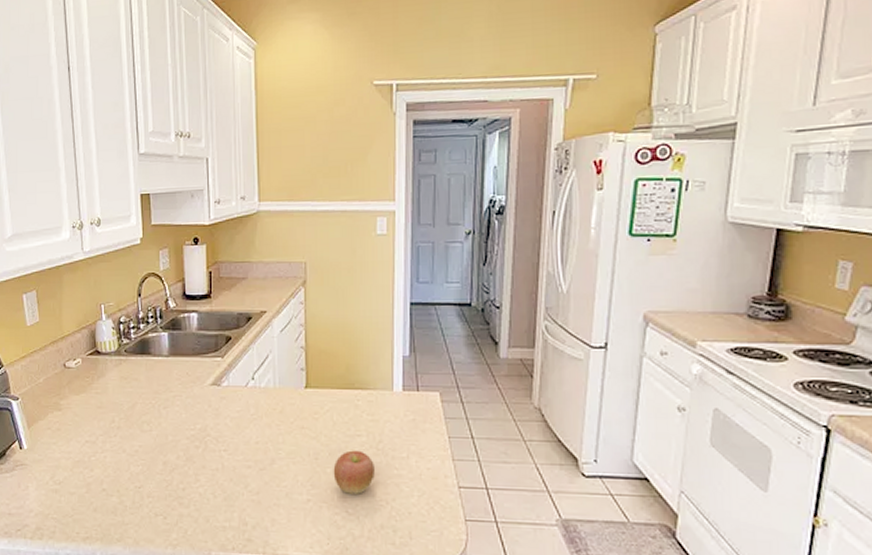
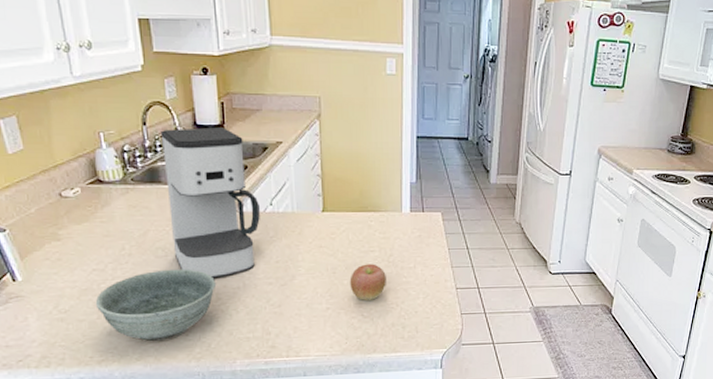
bowl: none [85,445,196,523] -> present [95,269,217,342]
coffee maker: none [153,297,241,458] -> present [160,127,260,279]

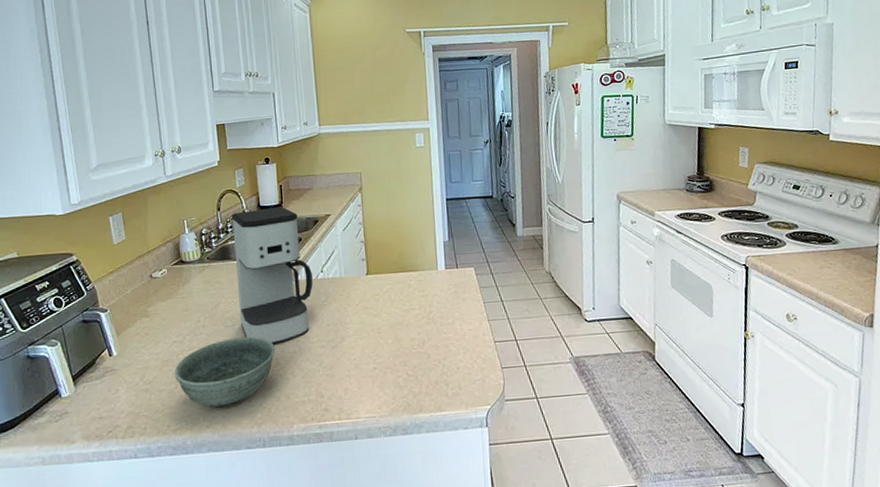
apple: present [349,264,386,300] -> none [393,321,428,359]

